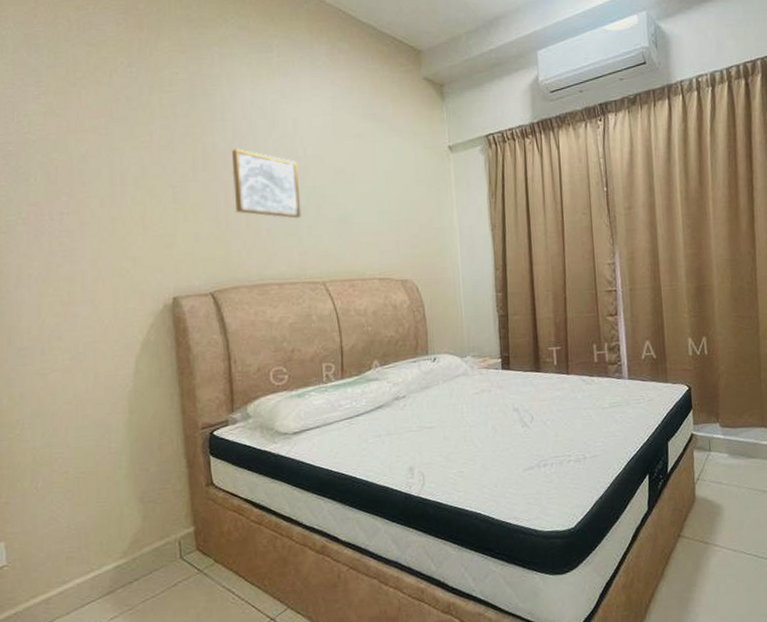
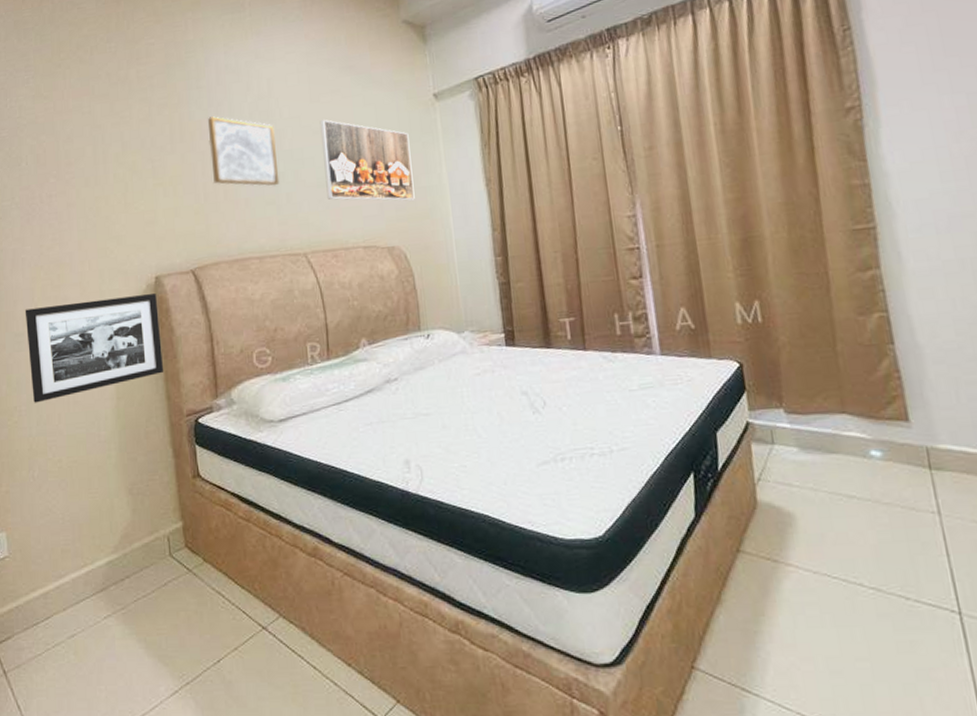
picture frame: none [30,314,180,416] -> present [24,293,164,403]
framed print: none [342,161,428,240] -> present [319,119,415,201]

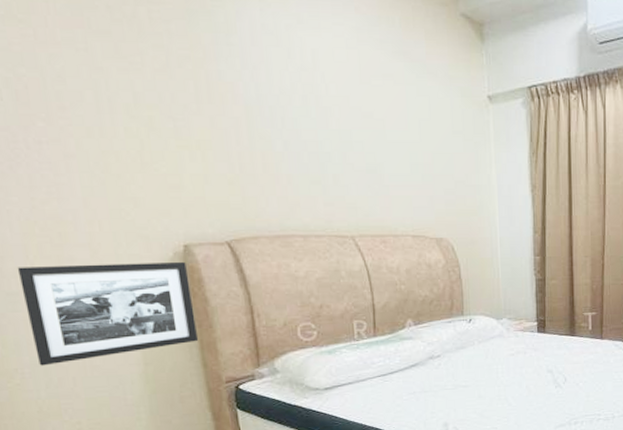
wall art: present [207,116,280,186] -> none [240,80,326,165]
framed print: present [319,119,415,201] -> none [370,104,465,197]

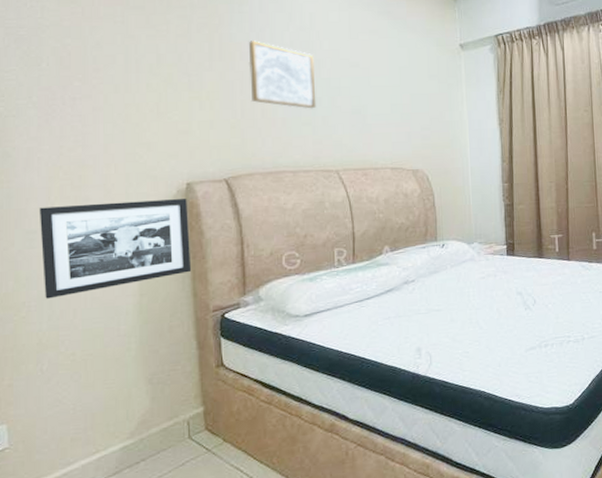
wall art: none [240,80,326,165] -> present [248,40,316,109]

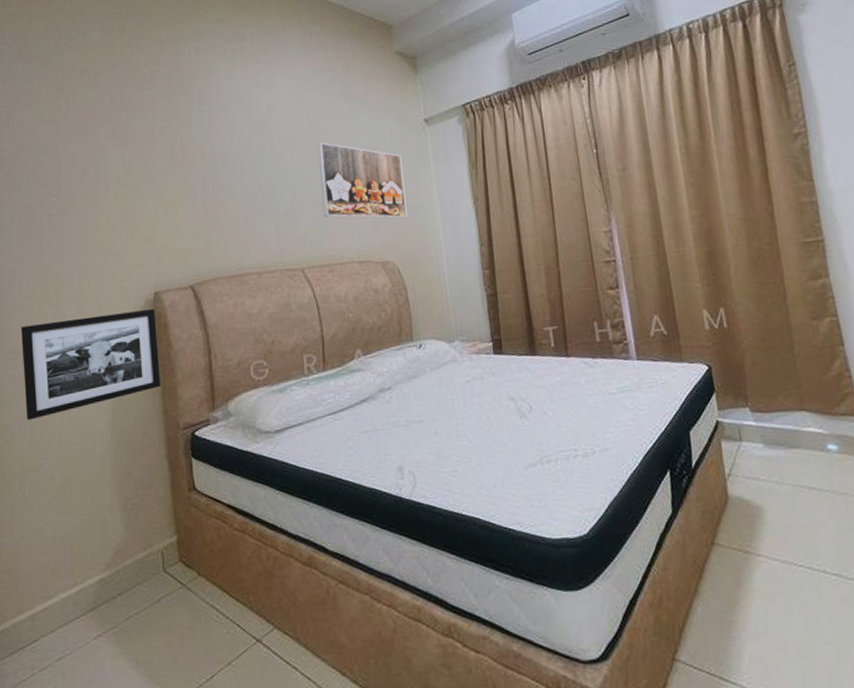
wall art: present [248,40,316,109] -> none [208,139,278,205]
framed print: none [357,55,439,132] -> present [317,142,407,218]

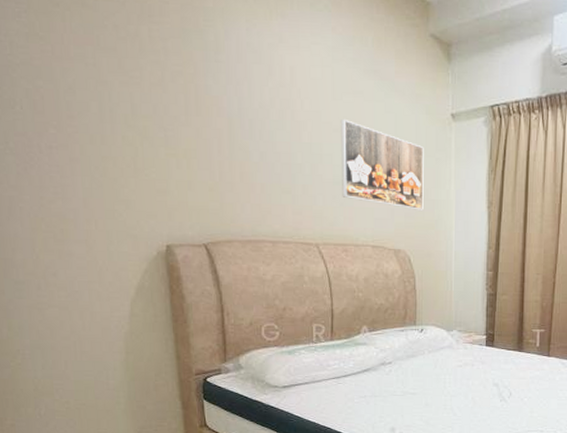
picture frame: present [20,309,162,420] -> none [25,258,174,349]

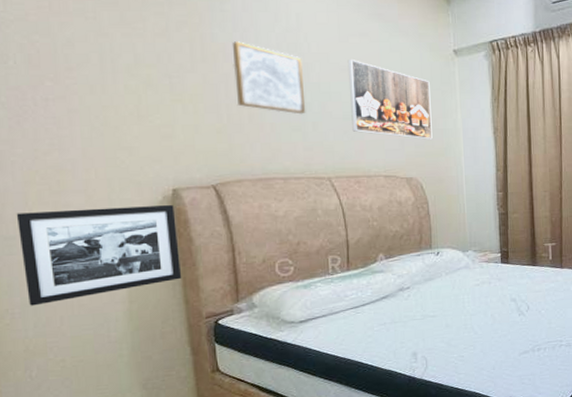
picture frame: none [25,258,174,349] -> present [16,205,182,306]
wall art: none [225,95,297,176] -> present [232,41,306,115]

